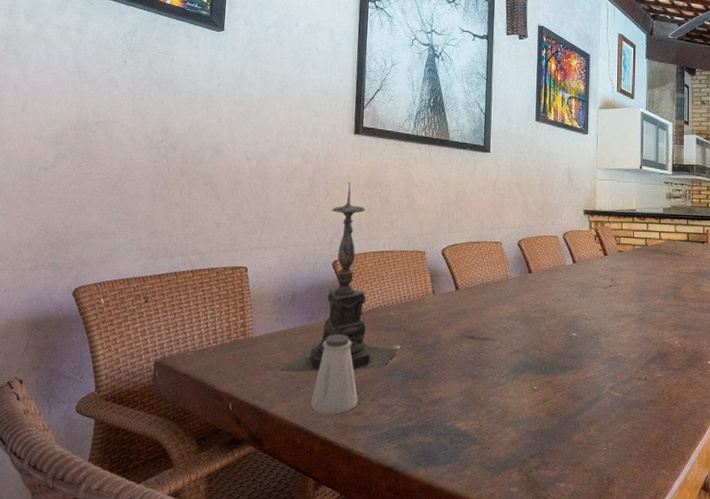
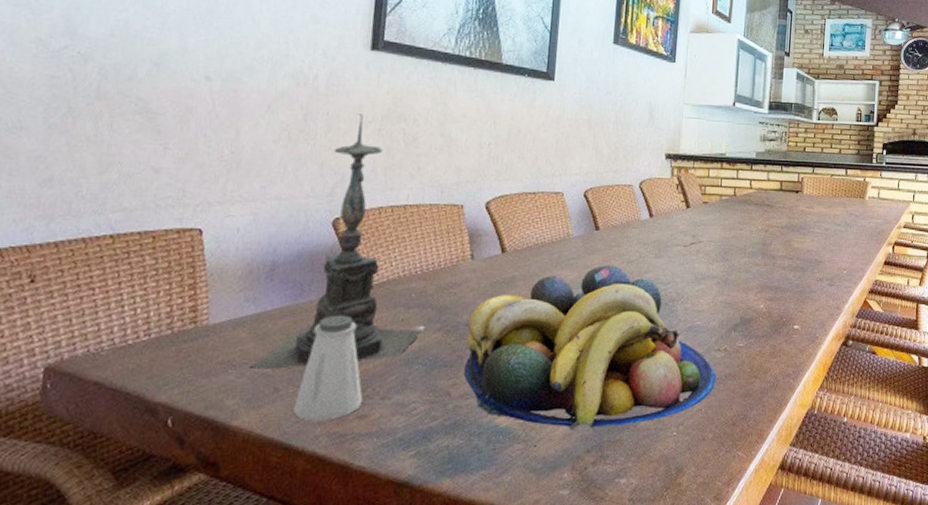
fruit bowl: none [430,302,638,440] -> present [463,265,715,431]

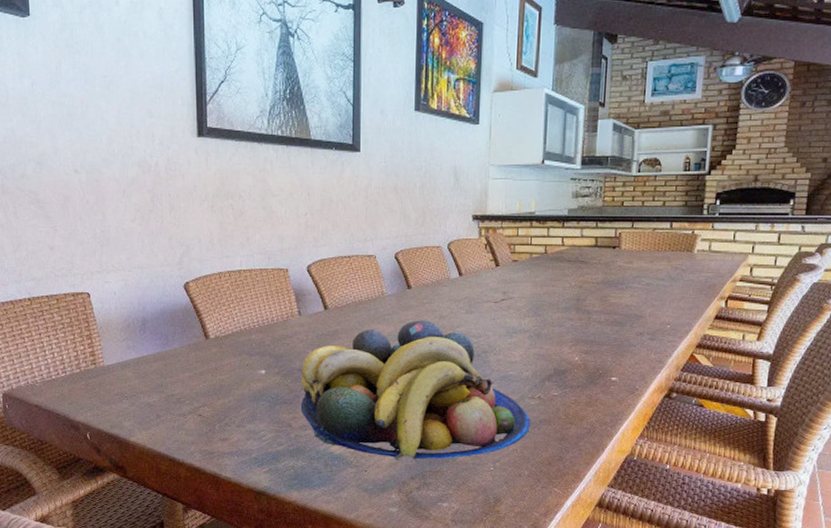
candle holder: present [250,114,422,370] -> none [138,194,263,401]
saltshaker: present [293,315,363,422] -> none [172,360,223,441]

